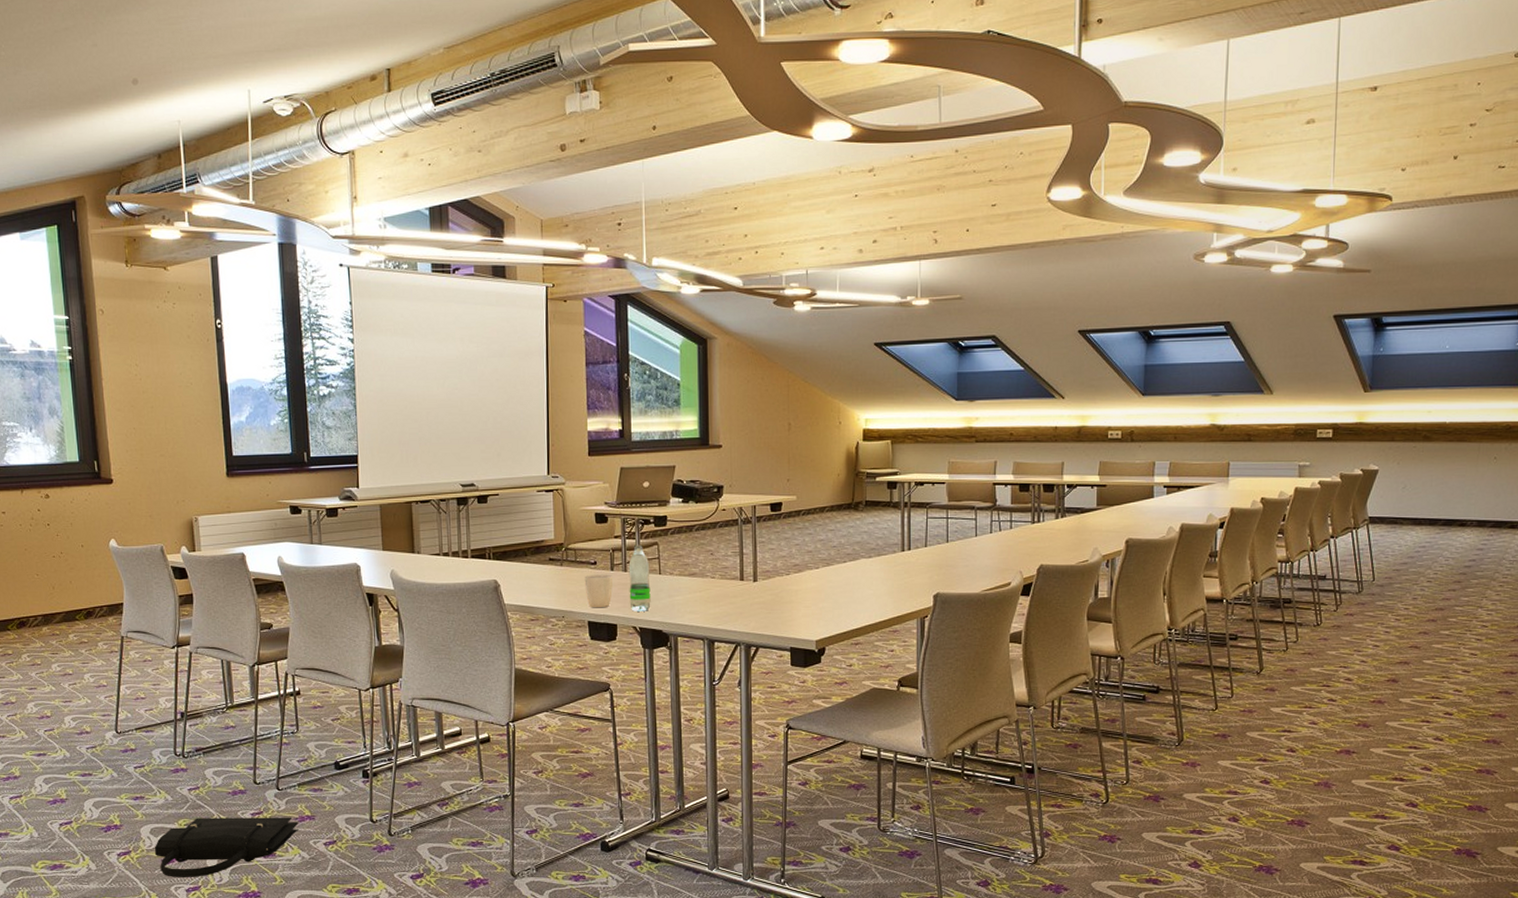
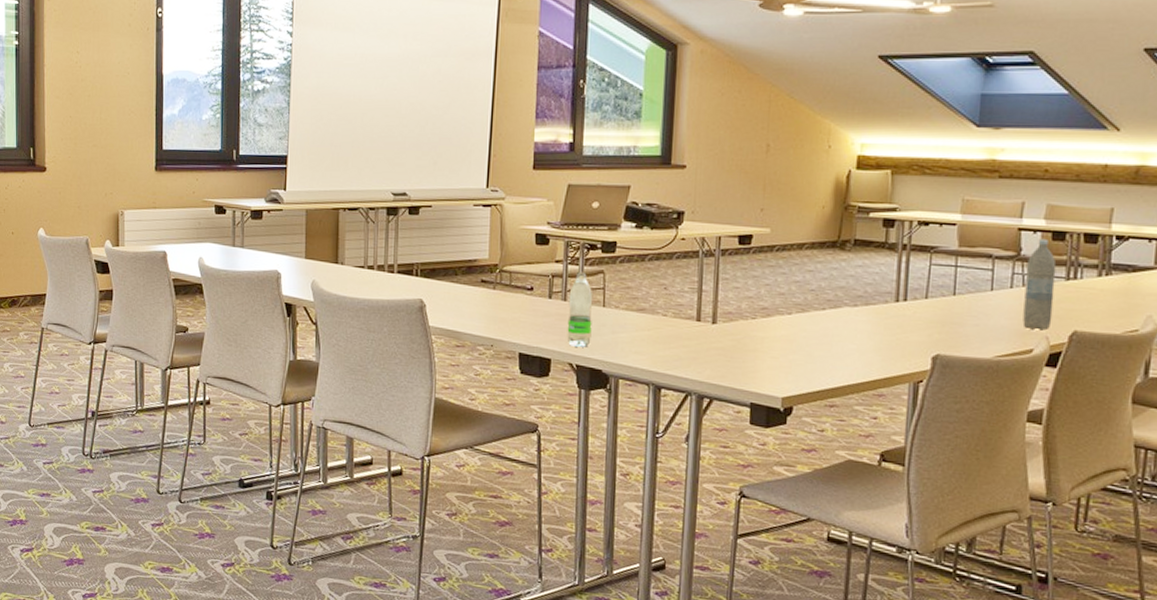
handbag: present [154,817,299,878] -> none [55,522,198,584]
cup: present [584,574,613,608] -> none [518,301,550,340]
water bottle: none [1001,490,1024,568] -> present [1022,238,1057,332]

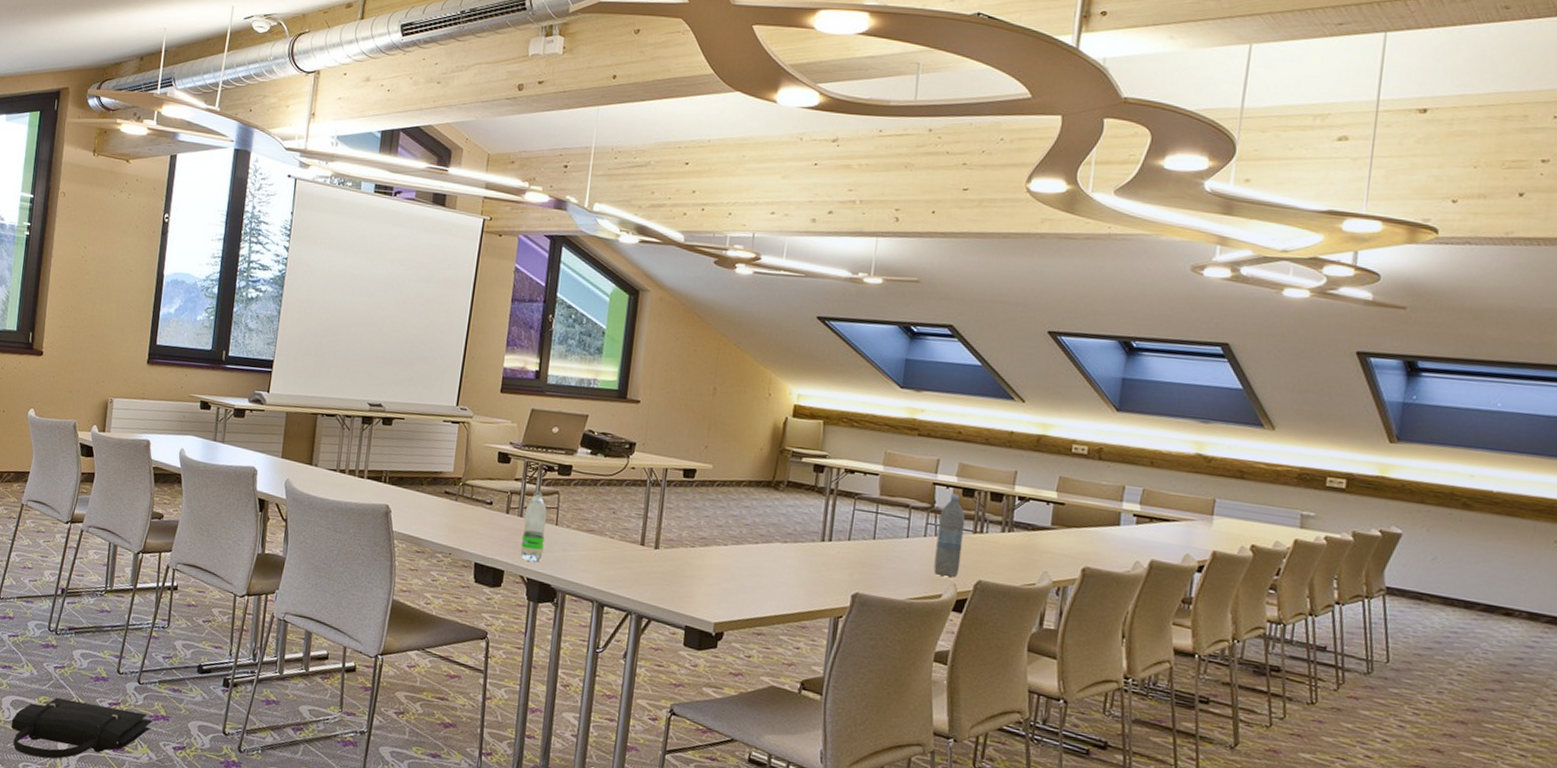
handbag: none [55,522,198,584] -> present [11,697,153,759]

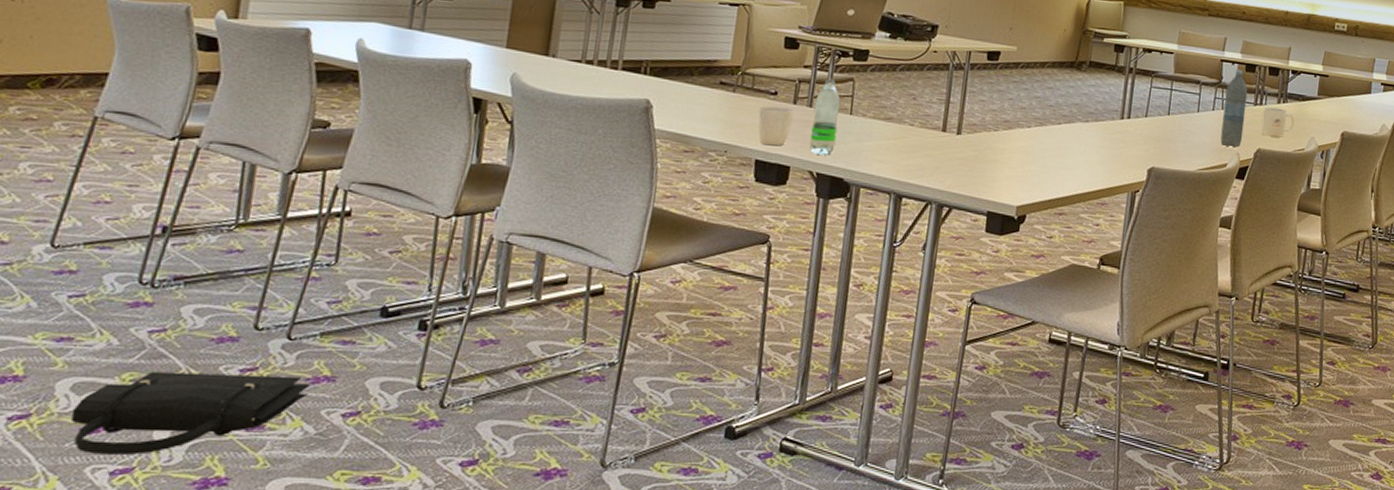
cup: none [476,514,507,552] -> present [758,106,794,146]
mug: none [981,535,1023,570] -> present [1261,107,1295,138]

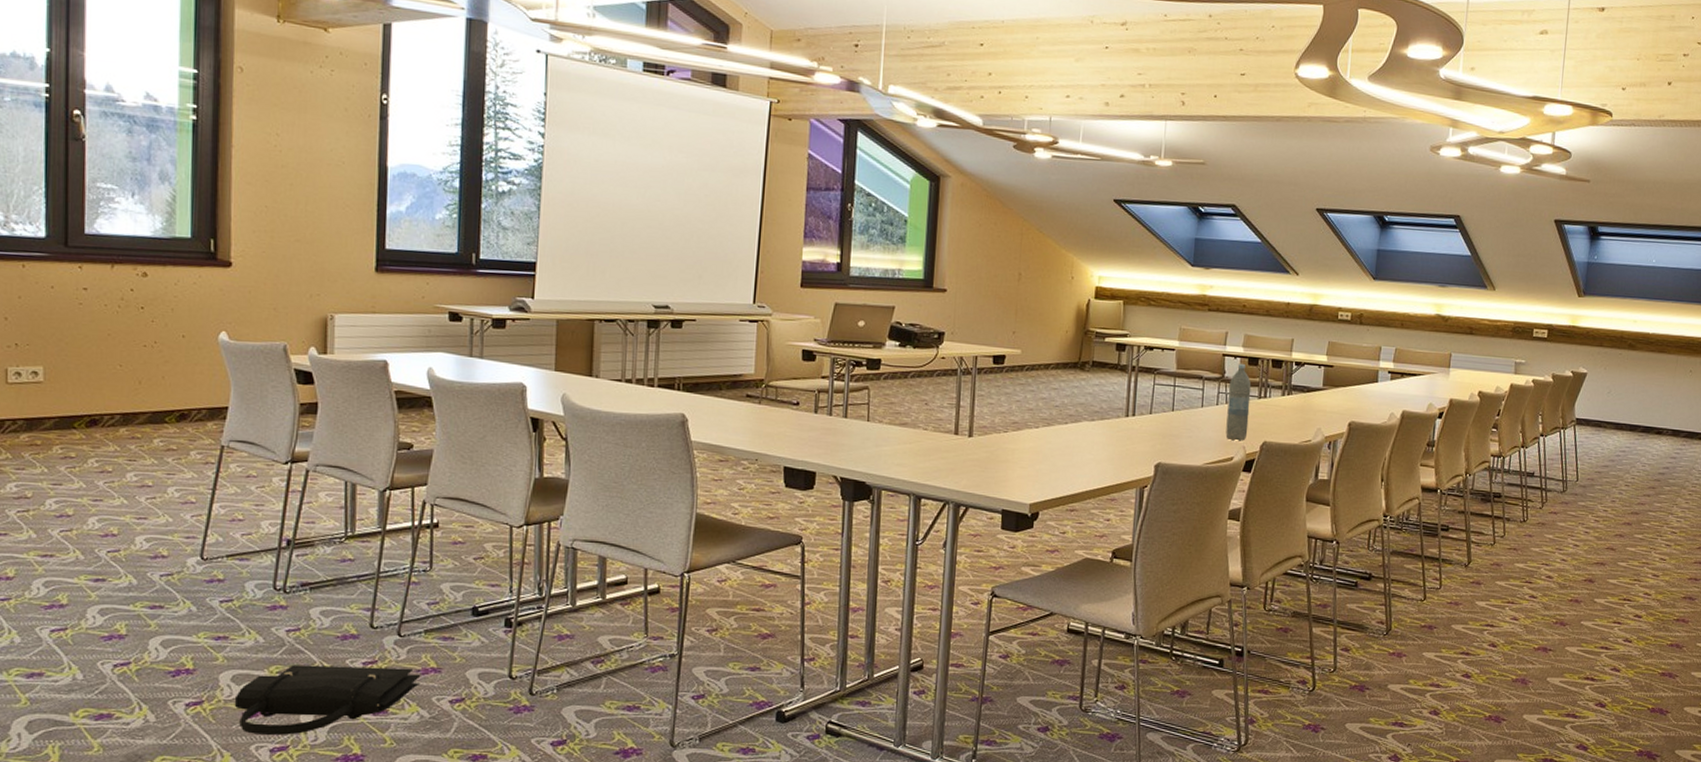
cup: present [758,106,794,146] -> none [783,415,815,453]
bottle: present [809,78,841,155] -> none [832,387,858,460]
mug: present [1261,107,1295,138] -> none [1266,399,1300,430]

